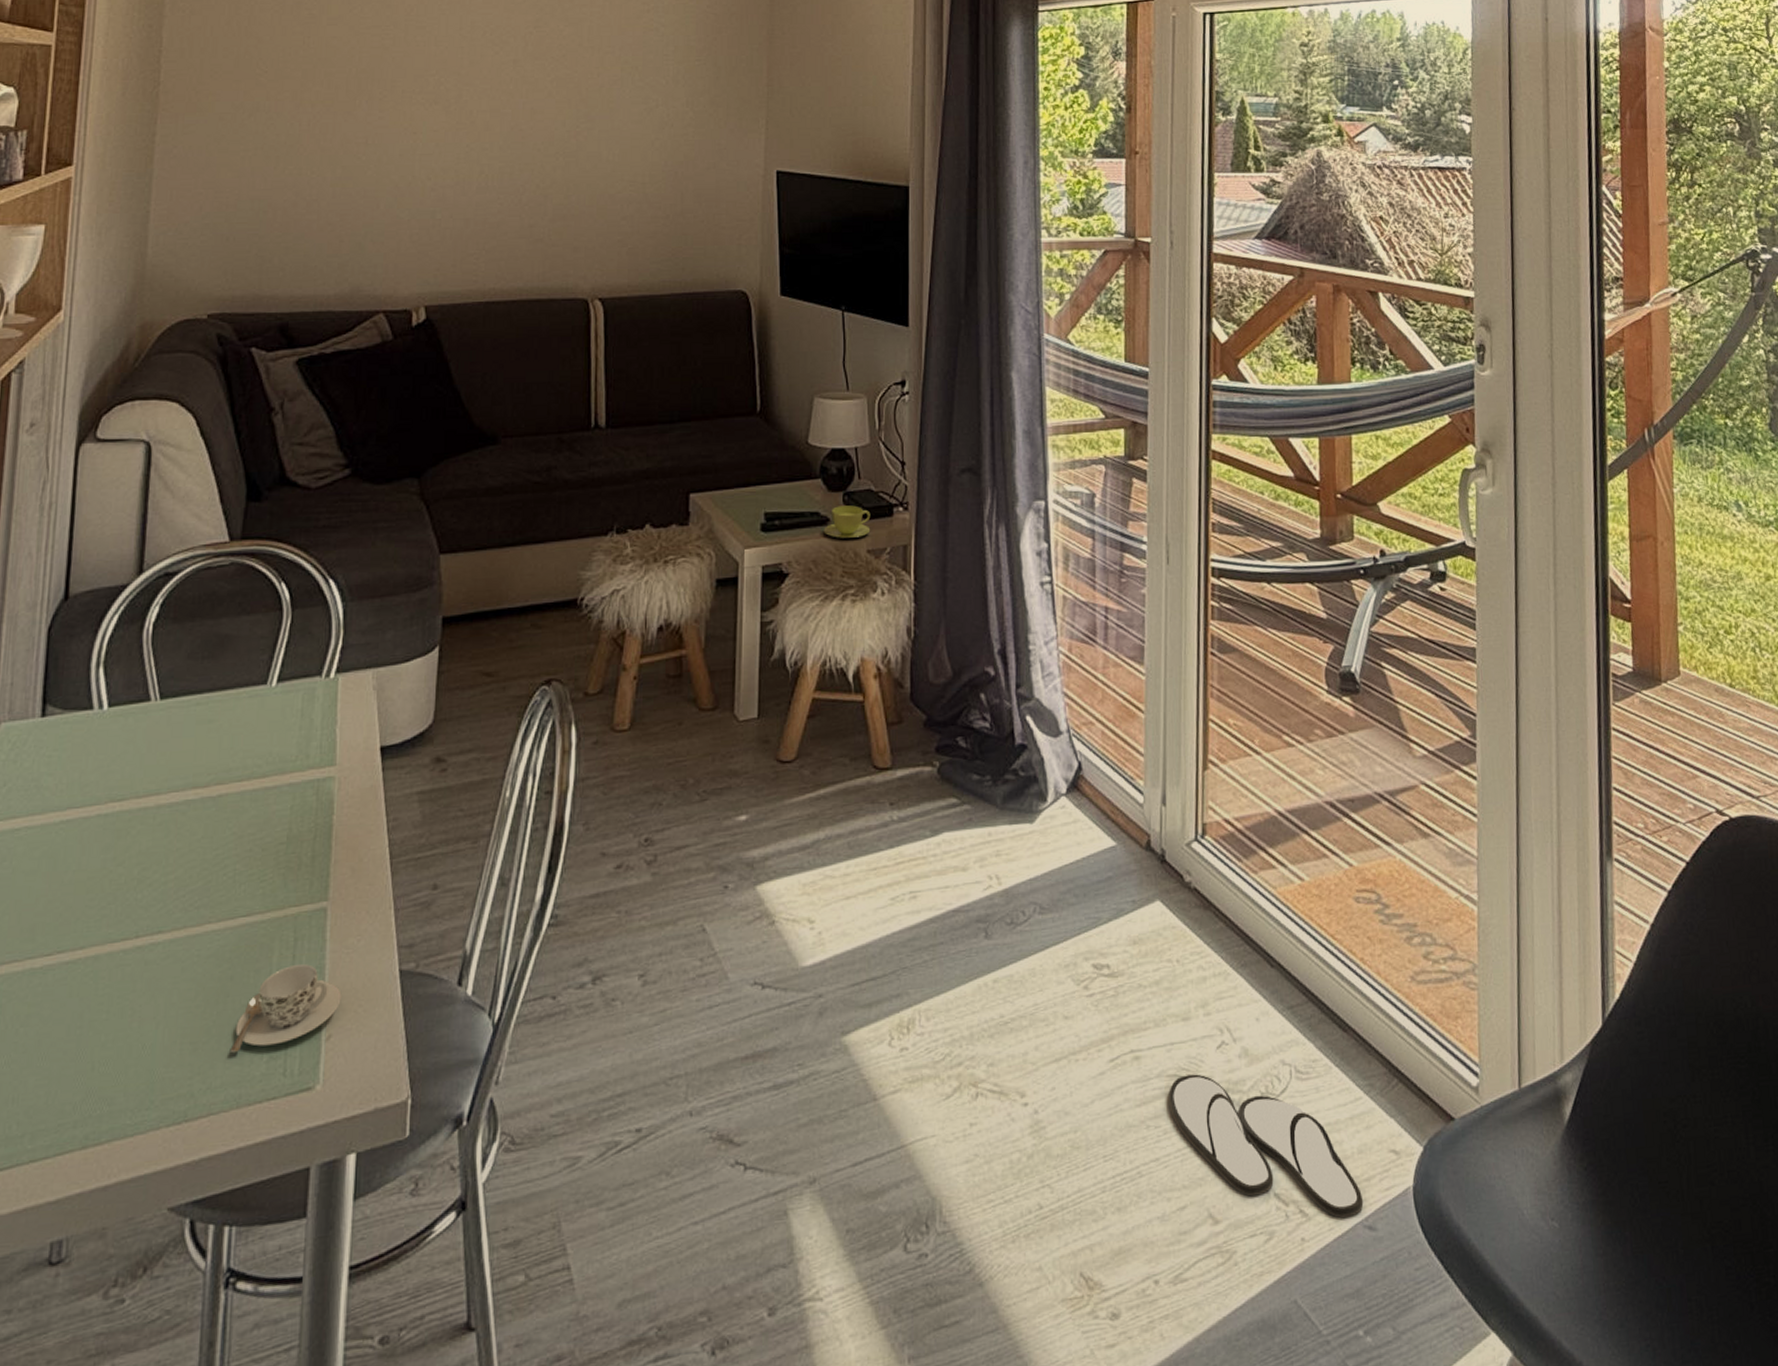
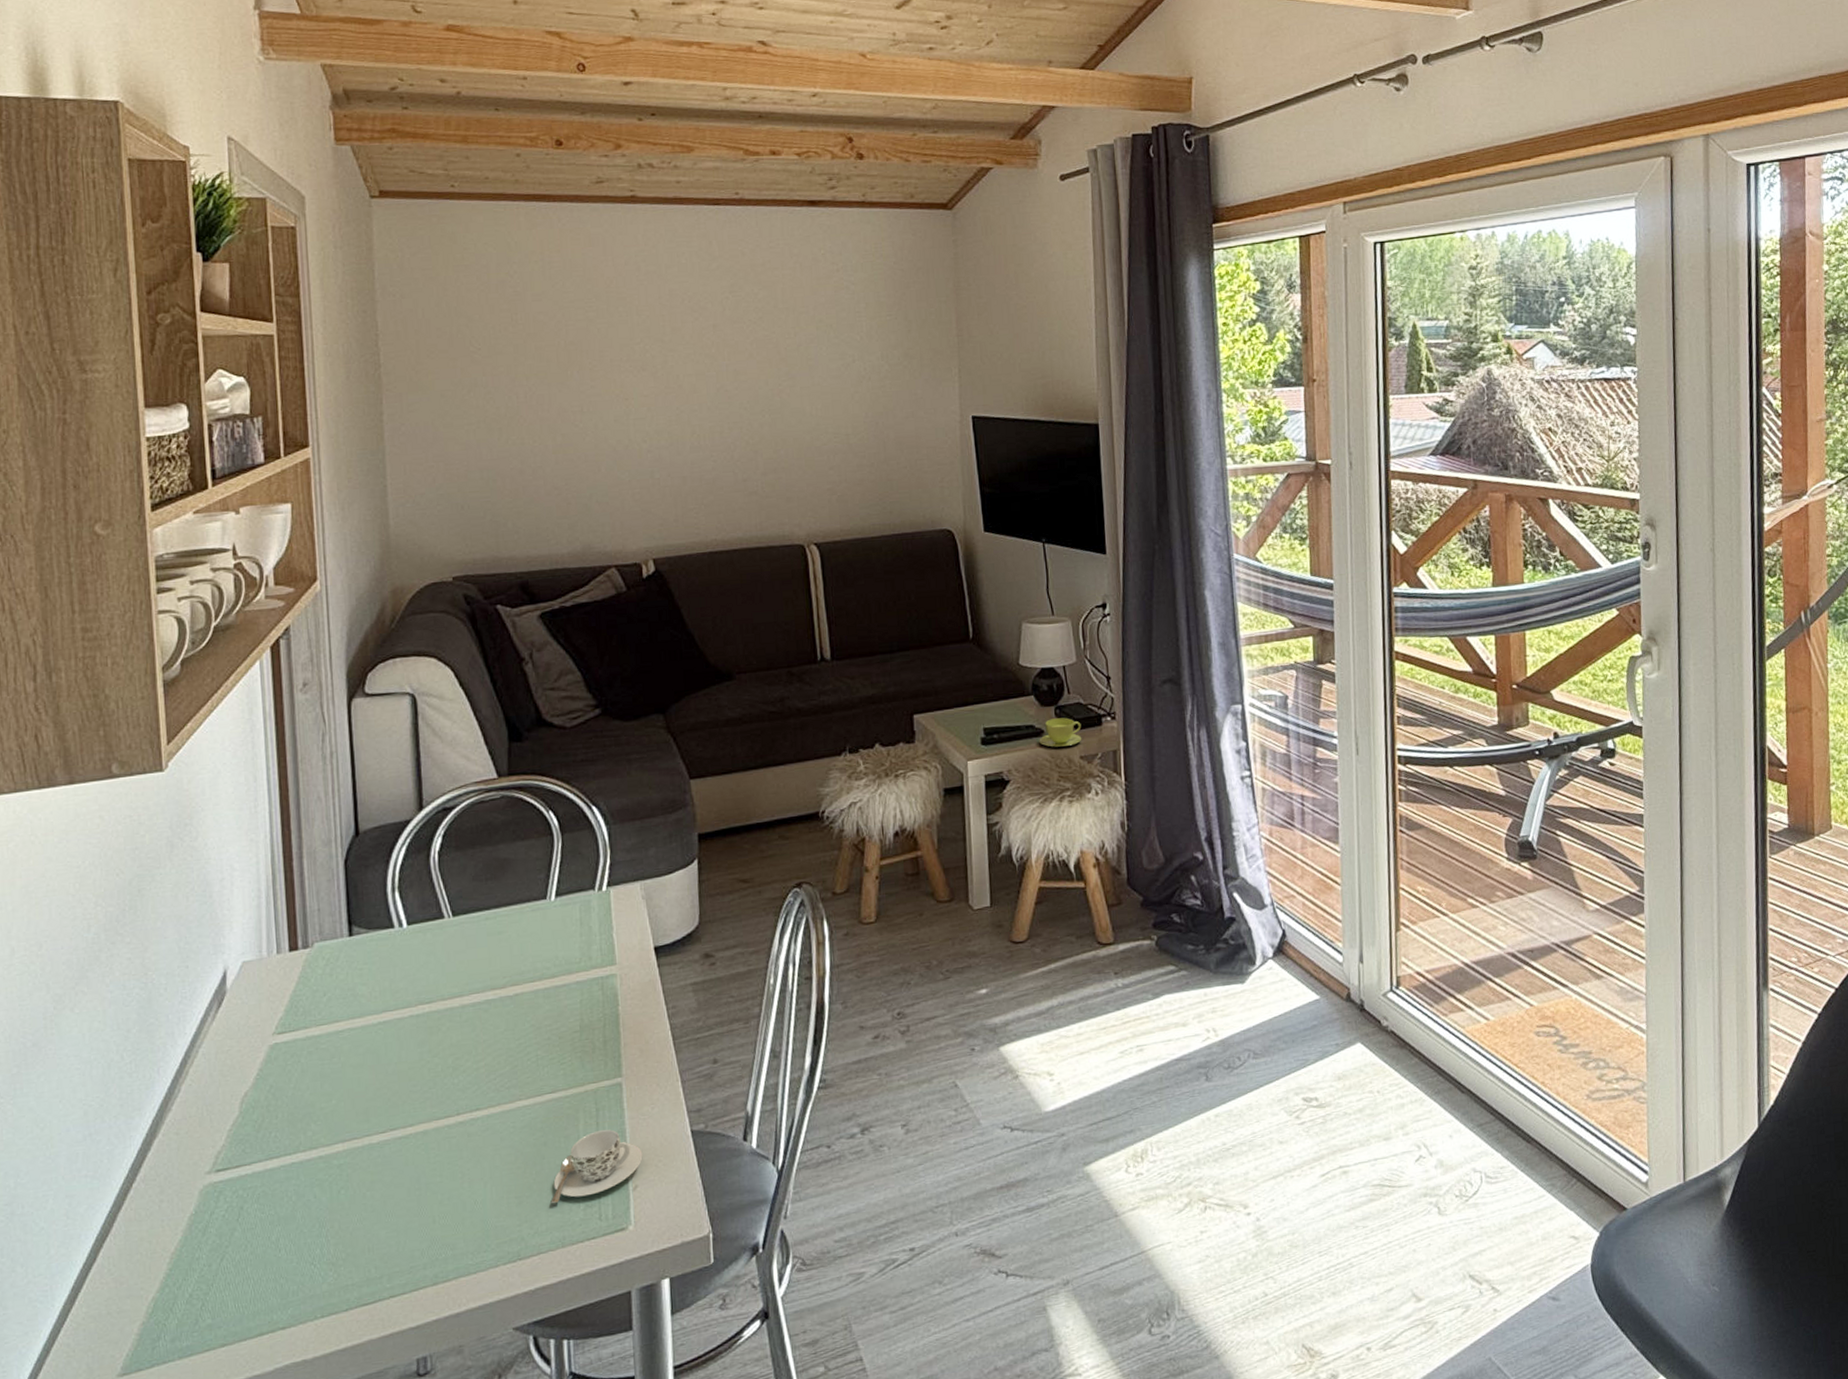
slippers: present [1169,1074,1364,1218] -> none [1374,1183,1548,1292]

